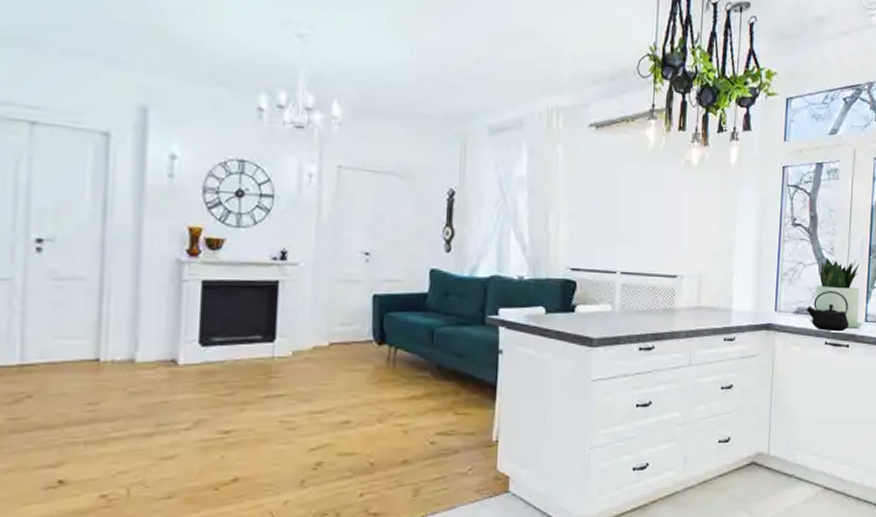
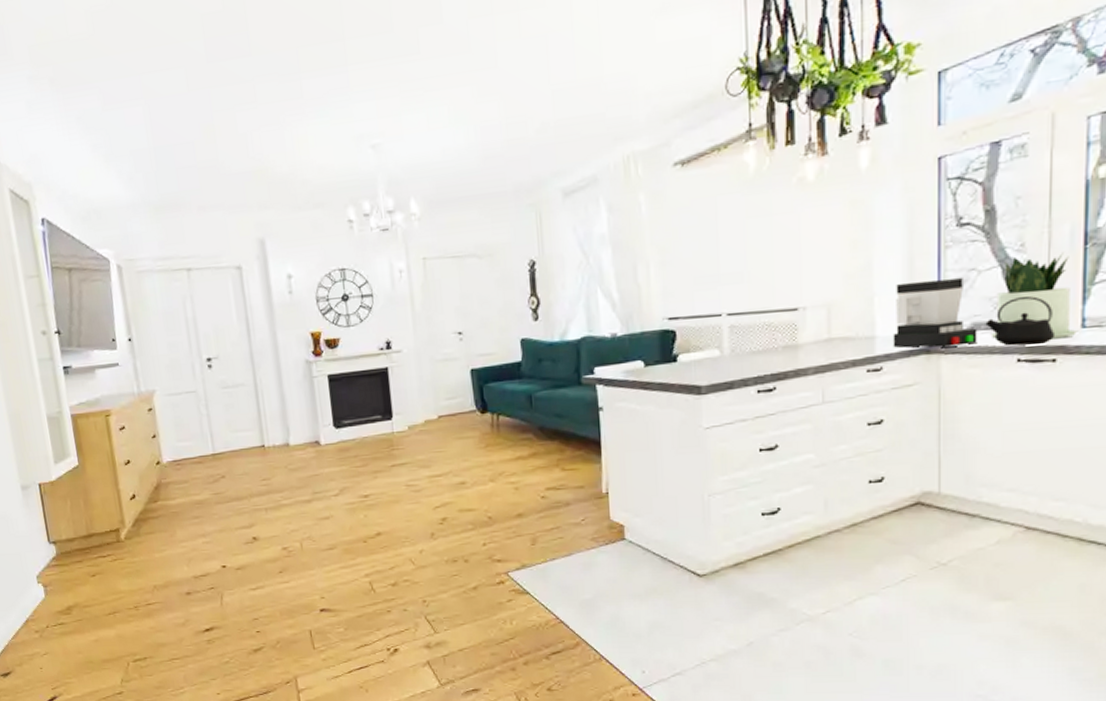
coffee maker: none [743,266,801,327] -> present [893,278,977,349]

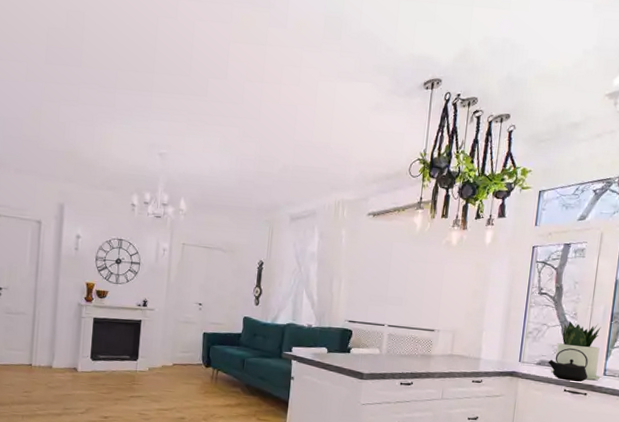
coffee maker: present [893,278,977,349] -> none [490,326,543,375]

